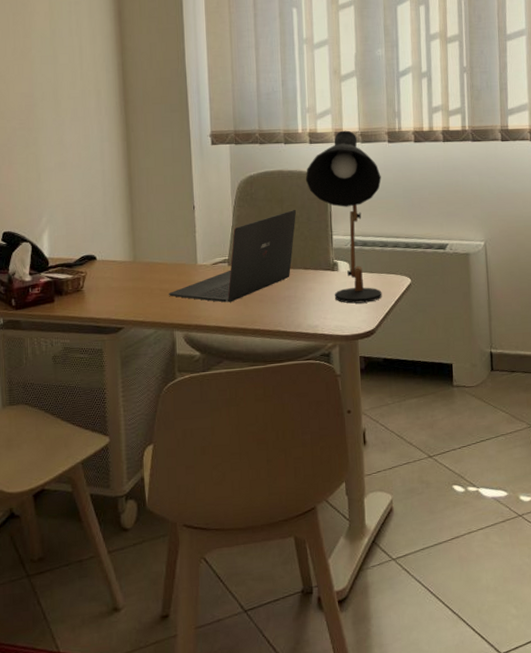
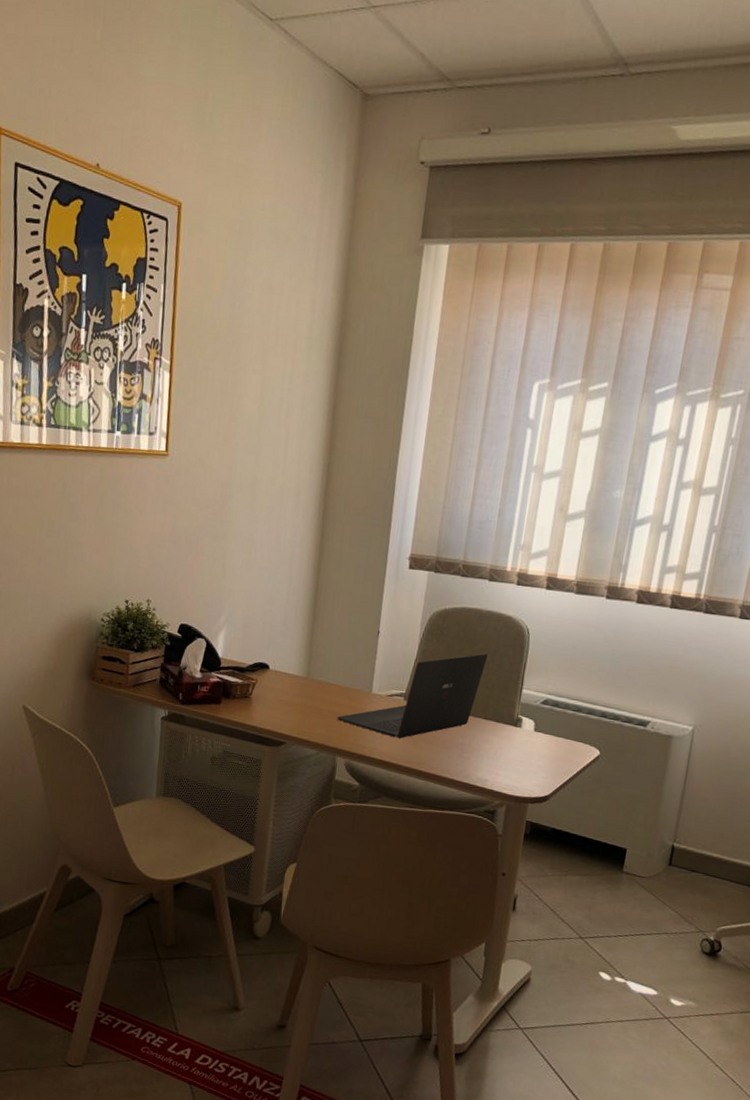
desk lamp: present [305,130,382,304] -> none [504,576,590,768]

